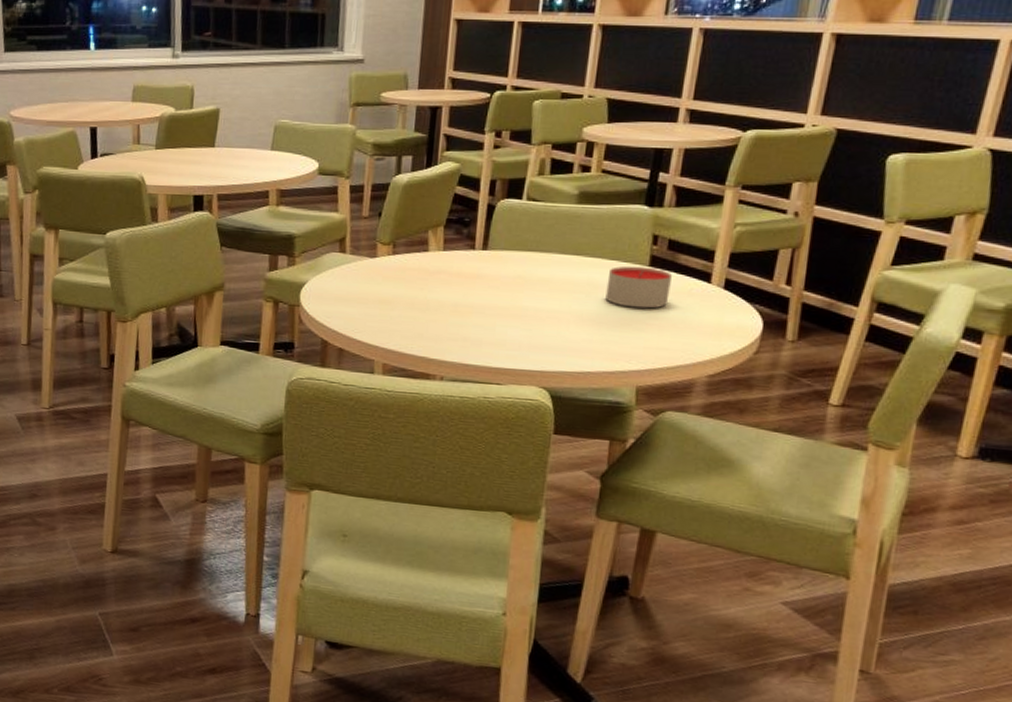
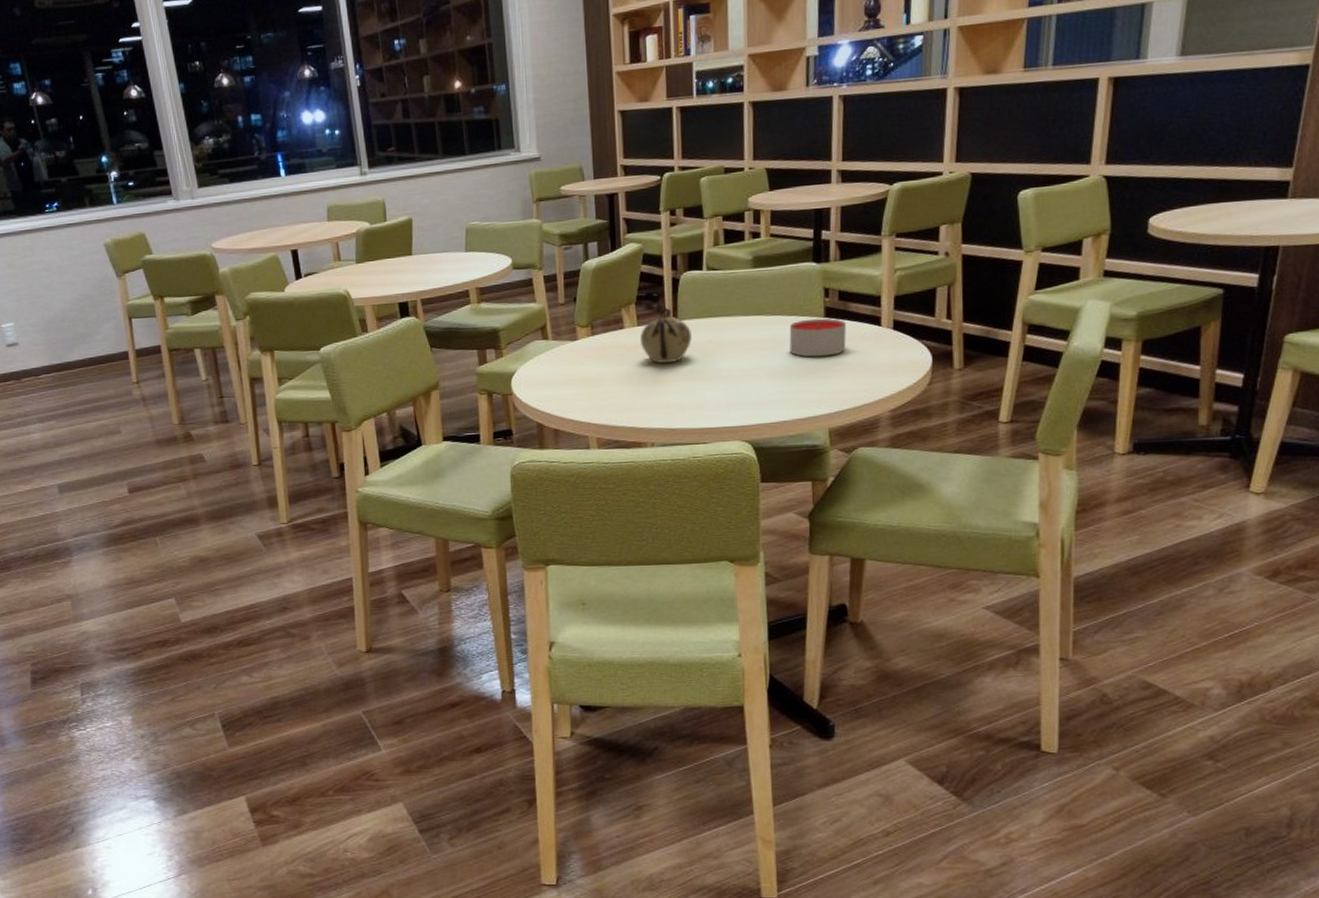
teapot: none [443,234,501,294] -> present [639,307,692,363]

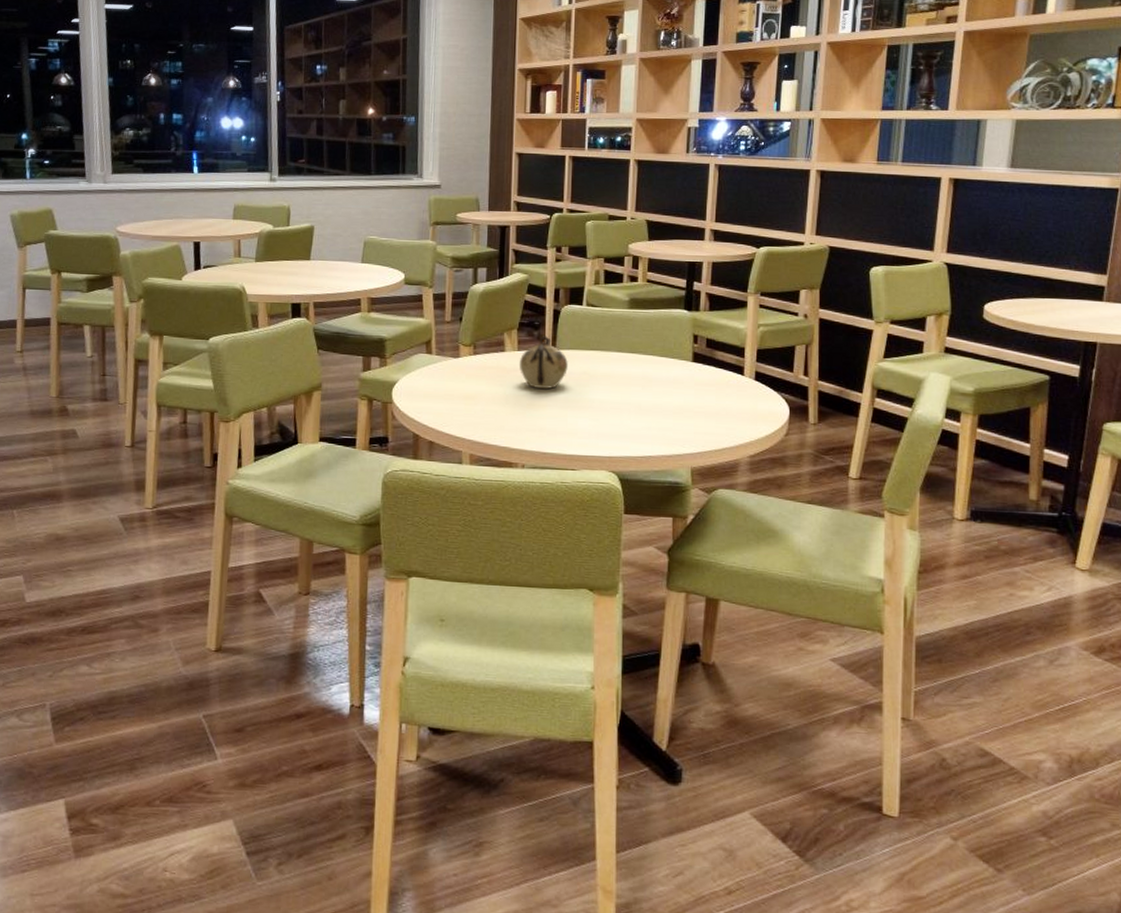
candle: present [789,318,846,357] -> none [659,361,712,399]

